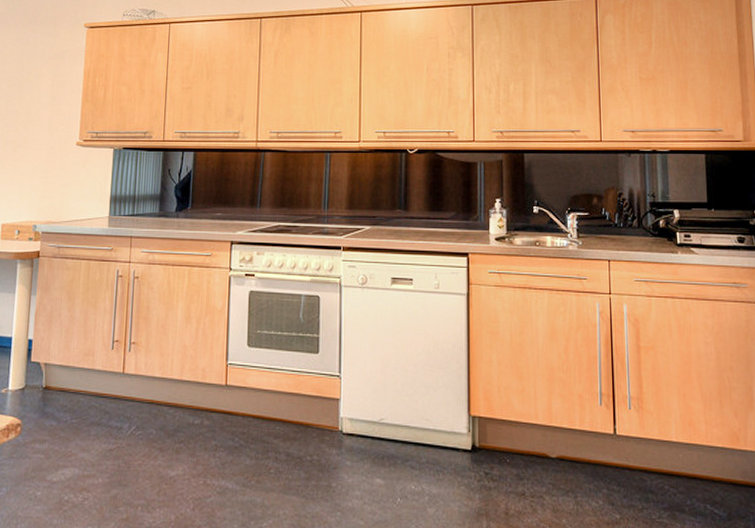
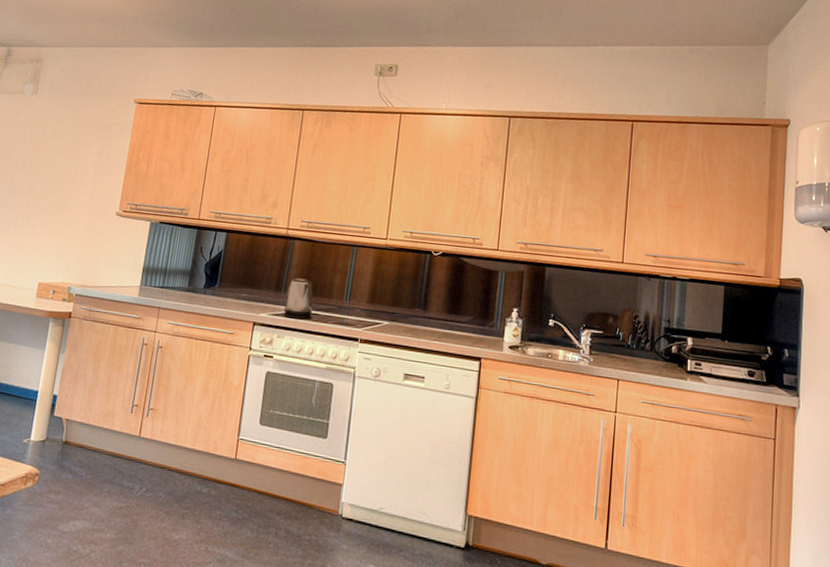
kettle: none [261,191,291,235] -> present [283,278,313,321]

